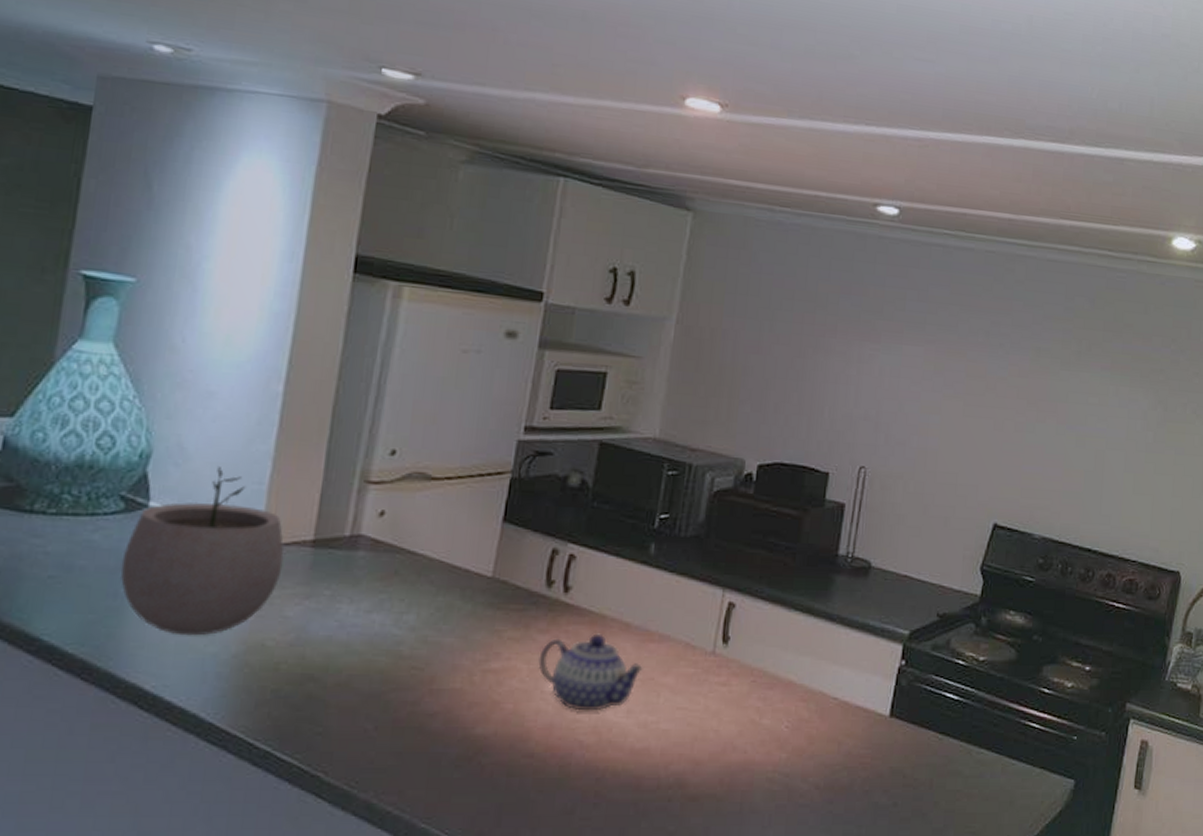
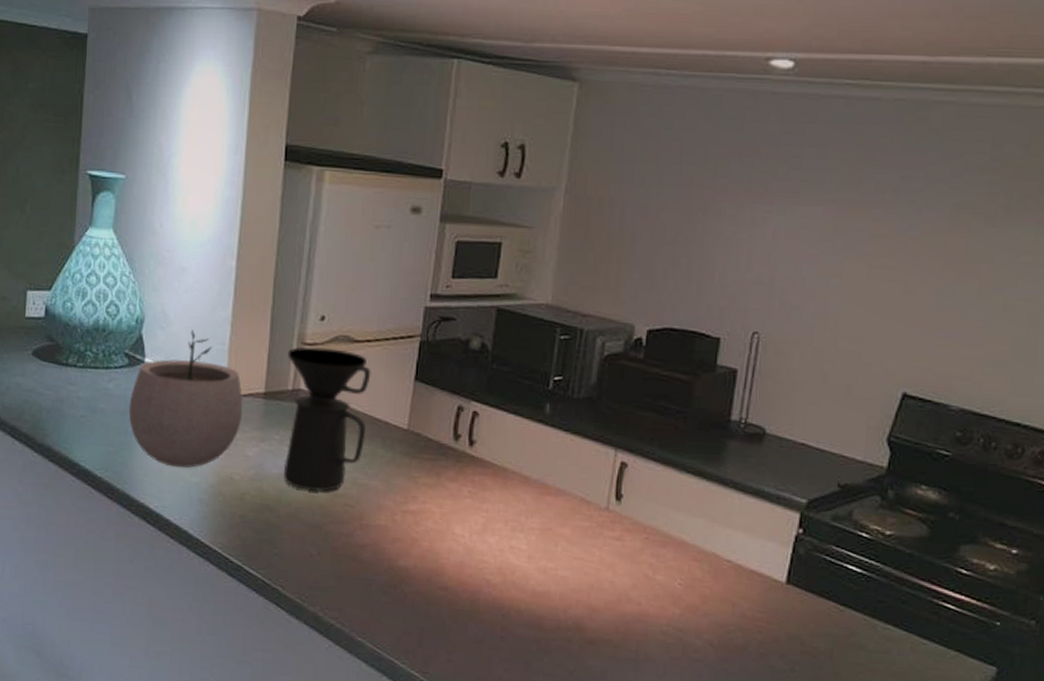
coffee maker: none [334,485,451,655] -> present [284,346,371,492]
teapot: present [538,633,643,711] -> none [449,484,542,554]

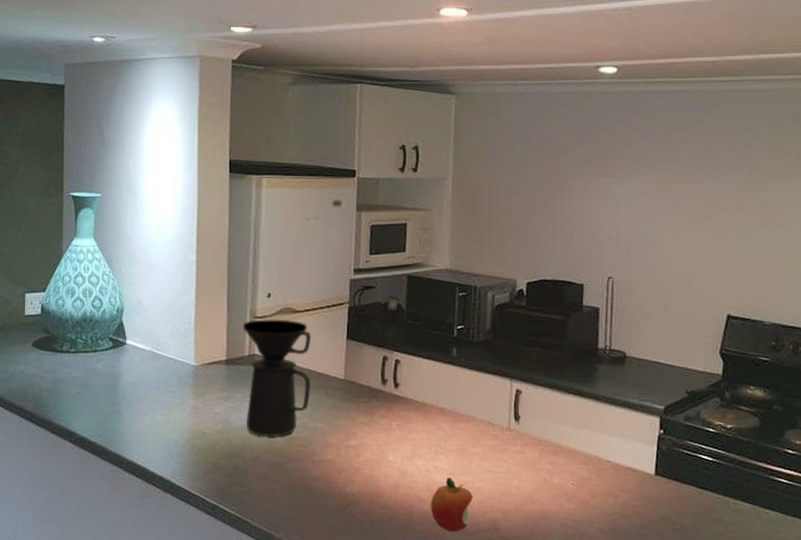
plant pot: present [128,330,243,468] -> none [115,314,210,428]
fruit: none [500,561,556,627] -> present [430,478,474,531]

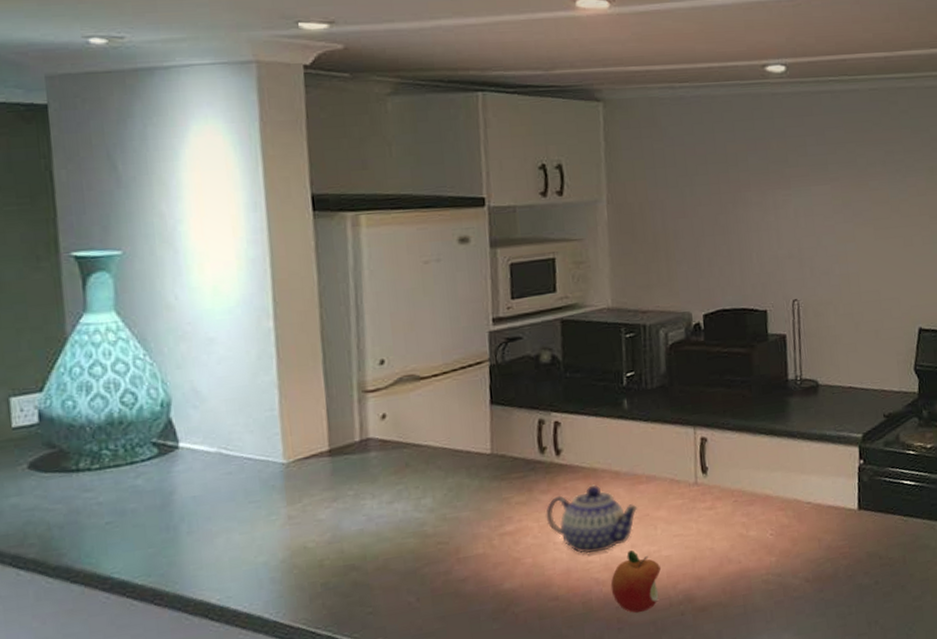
coffee maker: present [243,319,312,438] -> none [349,389,449,540]
teapot: none [383,417,458,474] -> present [546,484,638,554]

